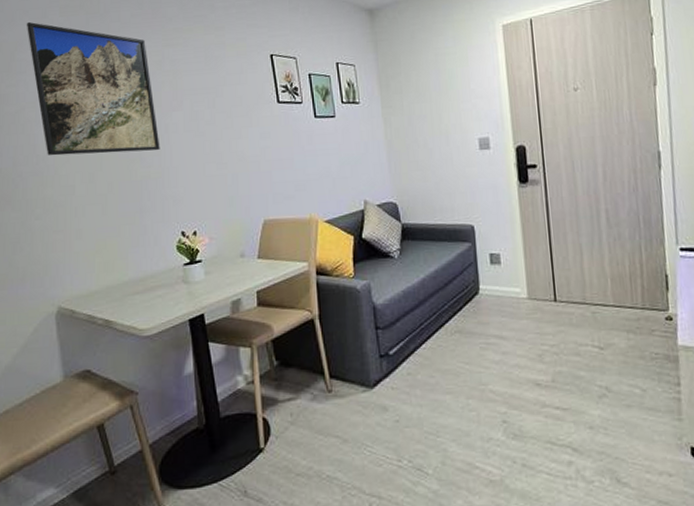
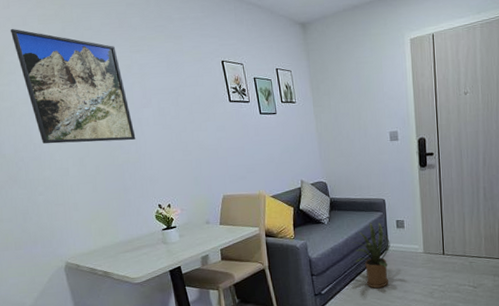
house plant: none [428,256,482,348] -> present [350,222,390,288]

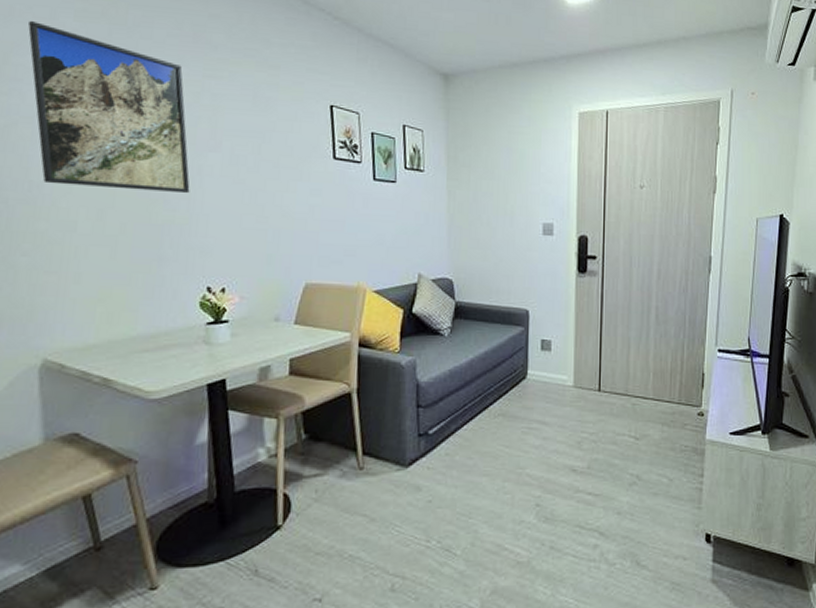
house plant: present [350,222,390,288] -> none [476,339,531,431]

